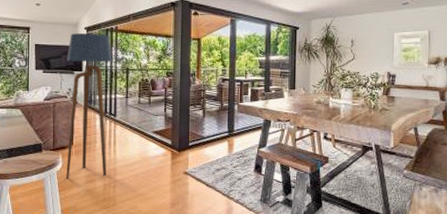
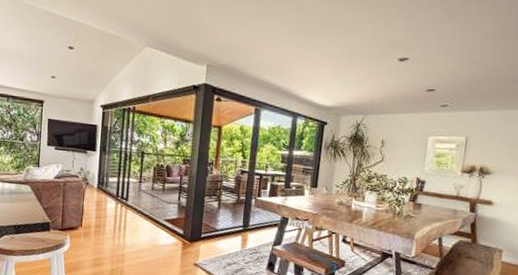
floor lamp: present [66,33,113,179] -> none [73,110,128,261]

